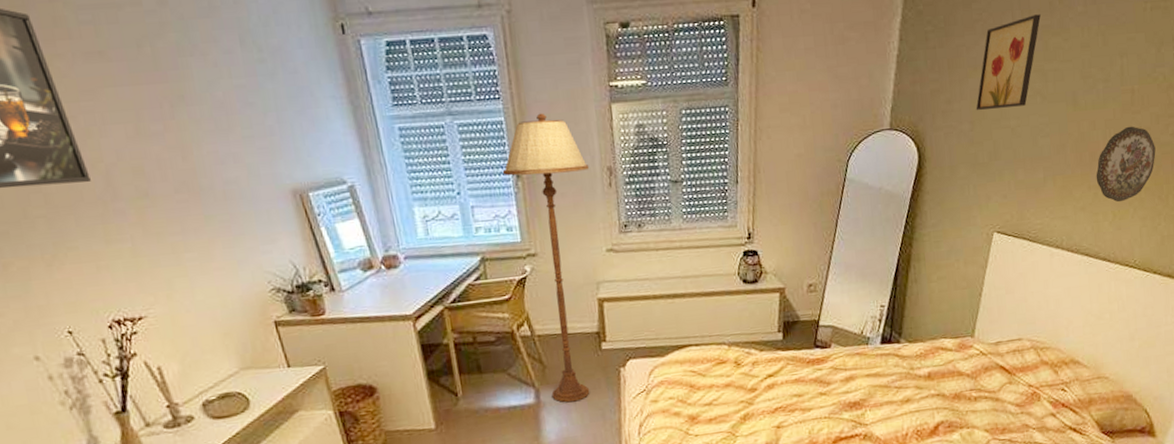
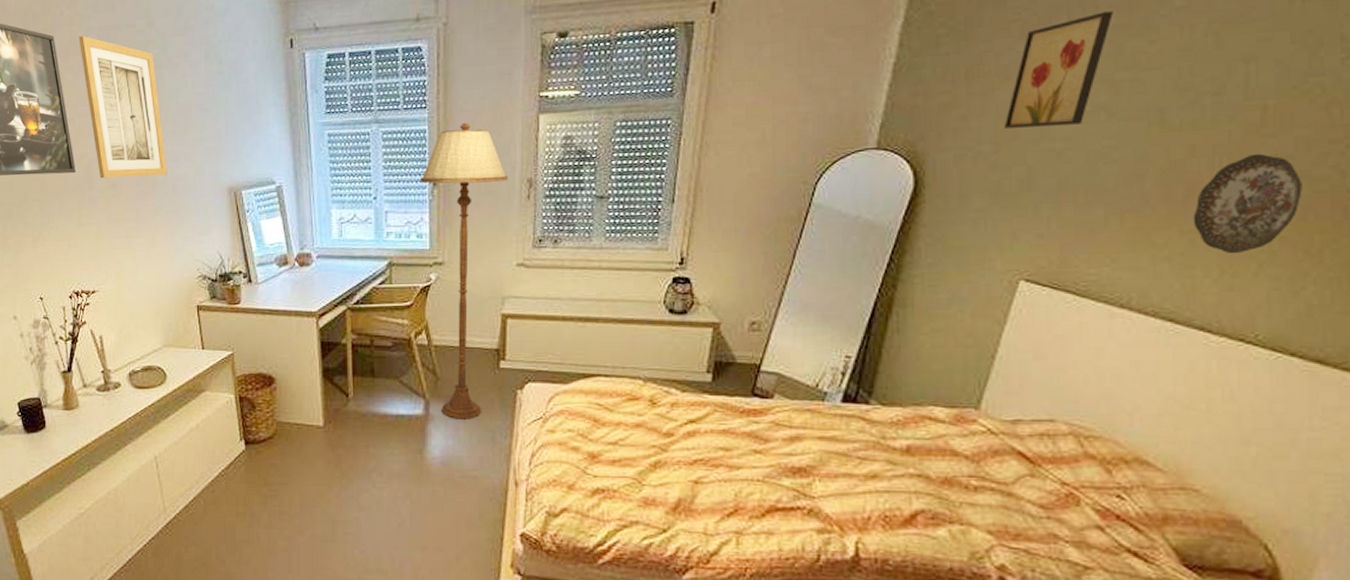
wall art: none [65,14,214,187] -> present [78,35,167,179]

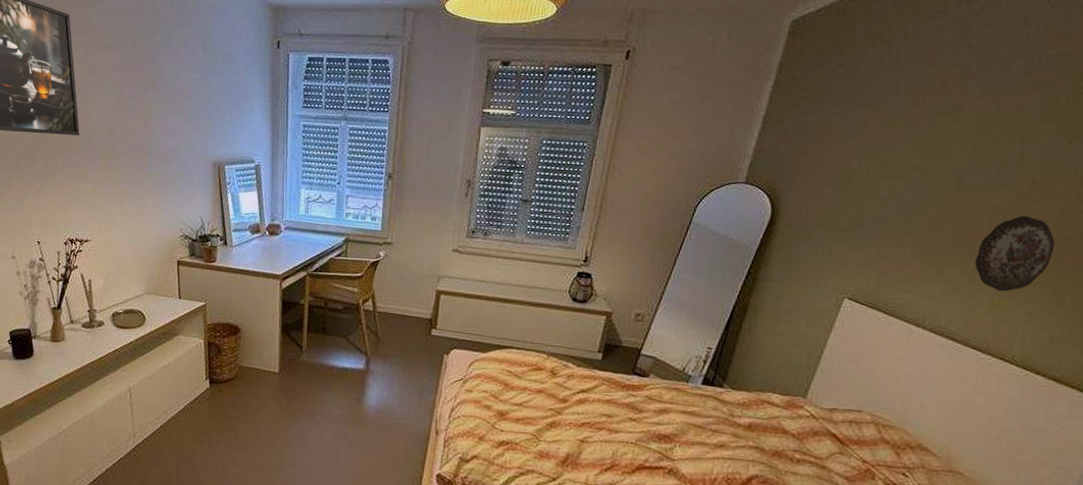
wall art: present [78,35,167,179] -> none [91,17,161,146]
floor lamp: present [419,122,509,419] -> none [377,127,452,376]
wall art: present [1003,11,1113,129] -> none [842,93,930,179]

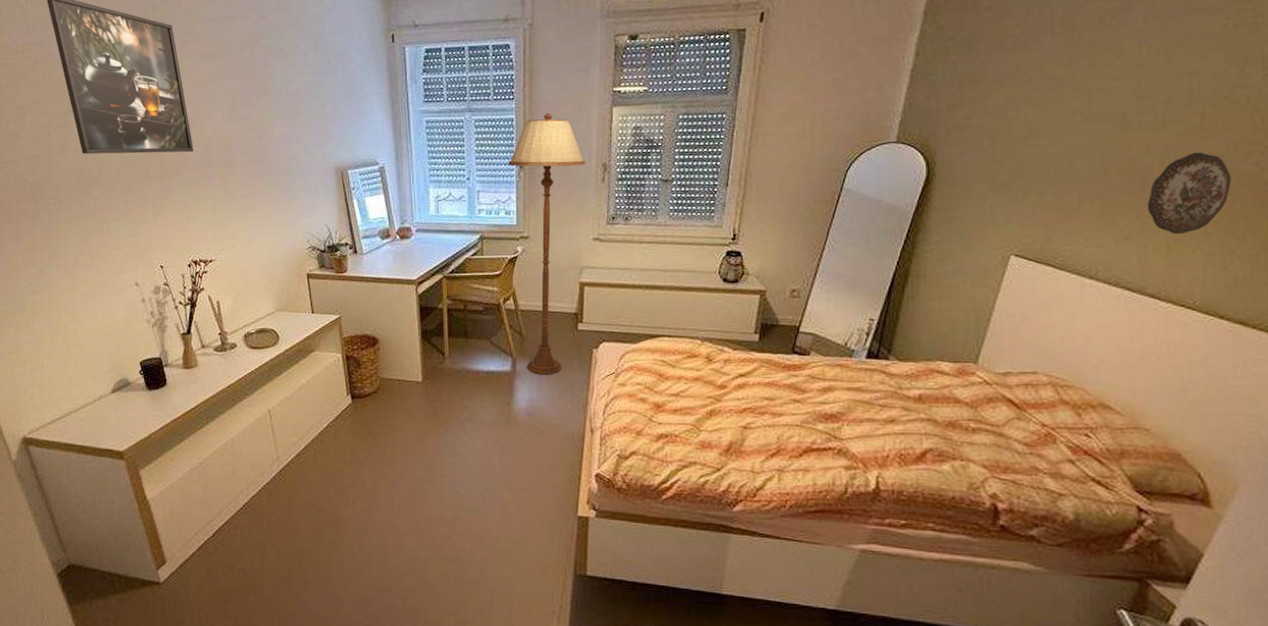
floor lamp: none [377,127,452,376] -> present [508,113,586,375]

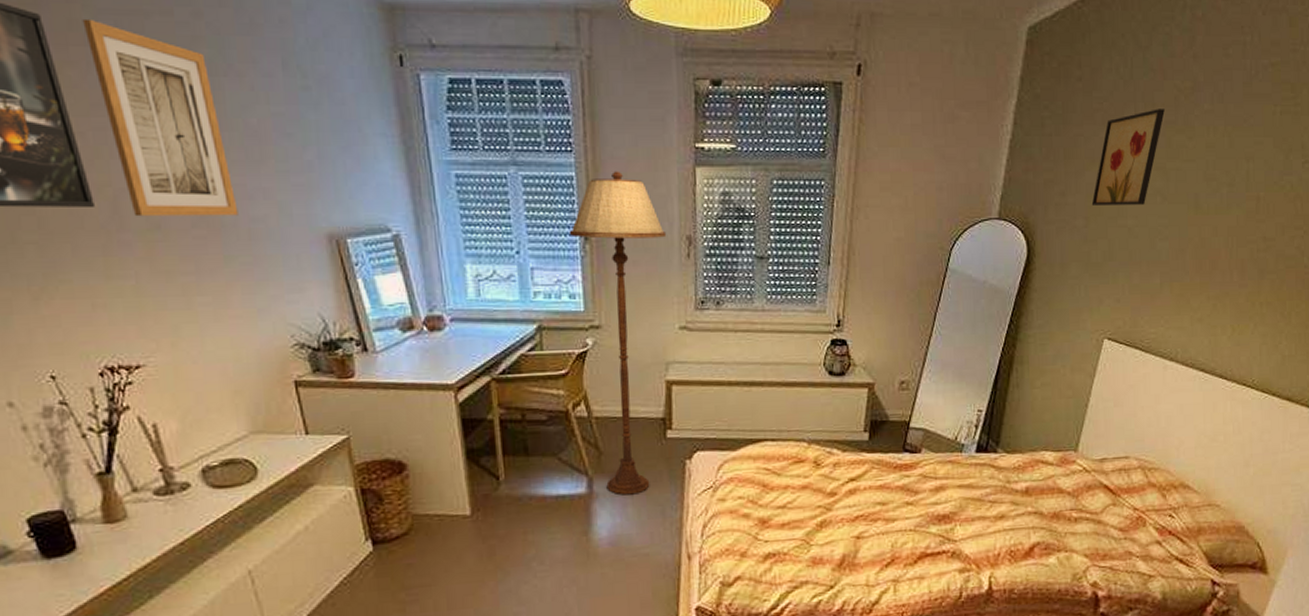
wall art: none [196,25,279,158] -> present [82,18,239,217]
wall art: none [999,30,1087,128] -> present [1091,109,1165,207]
decorative plate: present [1147,152,1231,235] -> none [1215,235,1280,316]

